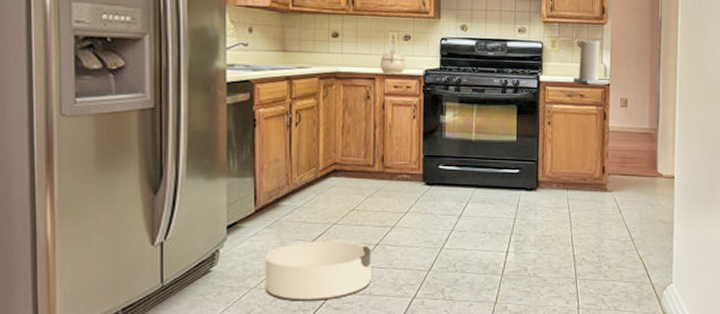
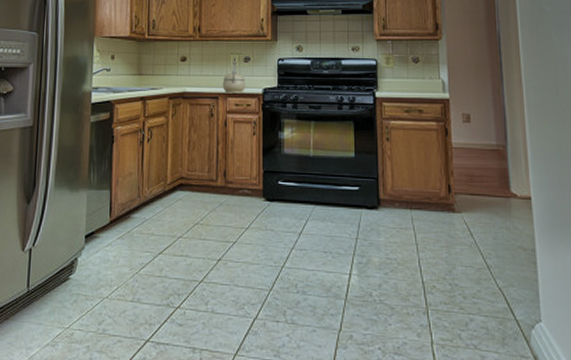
pet bowl: present [265,240,371,301] -> none [115,253,214,315]
paper towel: present [573,40,610,86] -> none [411,56,449,101]

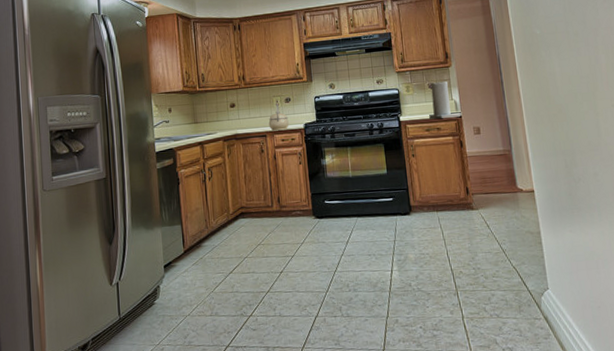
paper towel: none [411,56,449,101] -> present [429,81,461,119]

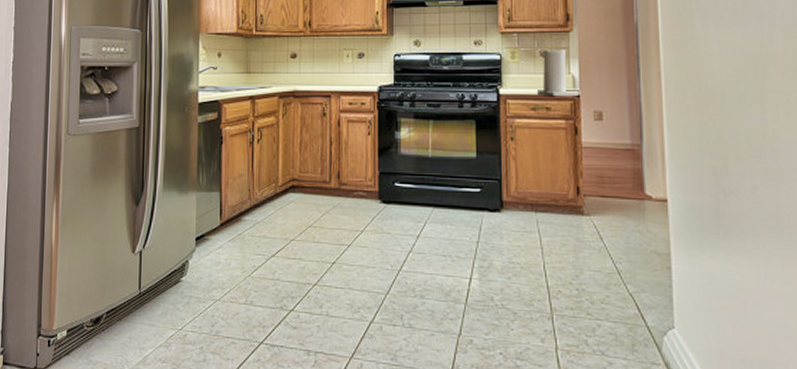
kettle: present [268,102,289,131] -> none [335,57,360,92]

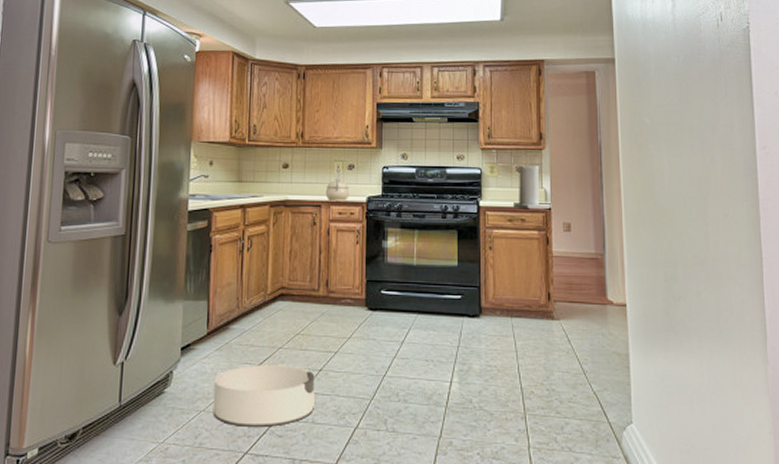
pet bowl: none [228,256,328,318] -> present [213,364,315,427]
kettle: none [335,57,360,92] -> present [325,168,350,202]

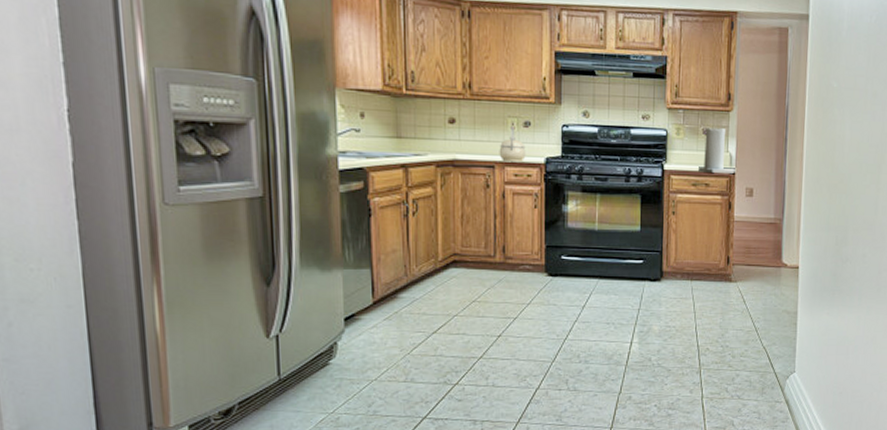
pet bowl: present [213,364,315,427] -> none [385,332,494,393]

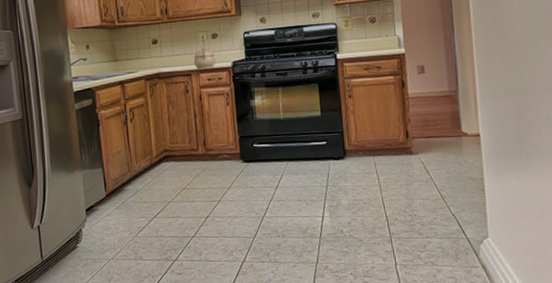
paper towel: present [698,128,735,175] -> none [369,15,405,57]

